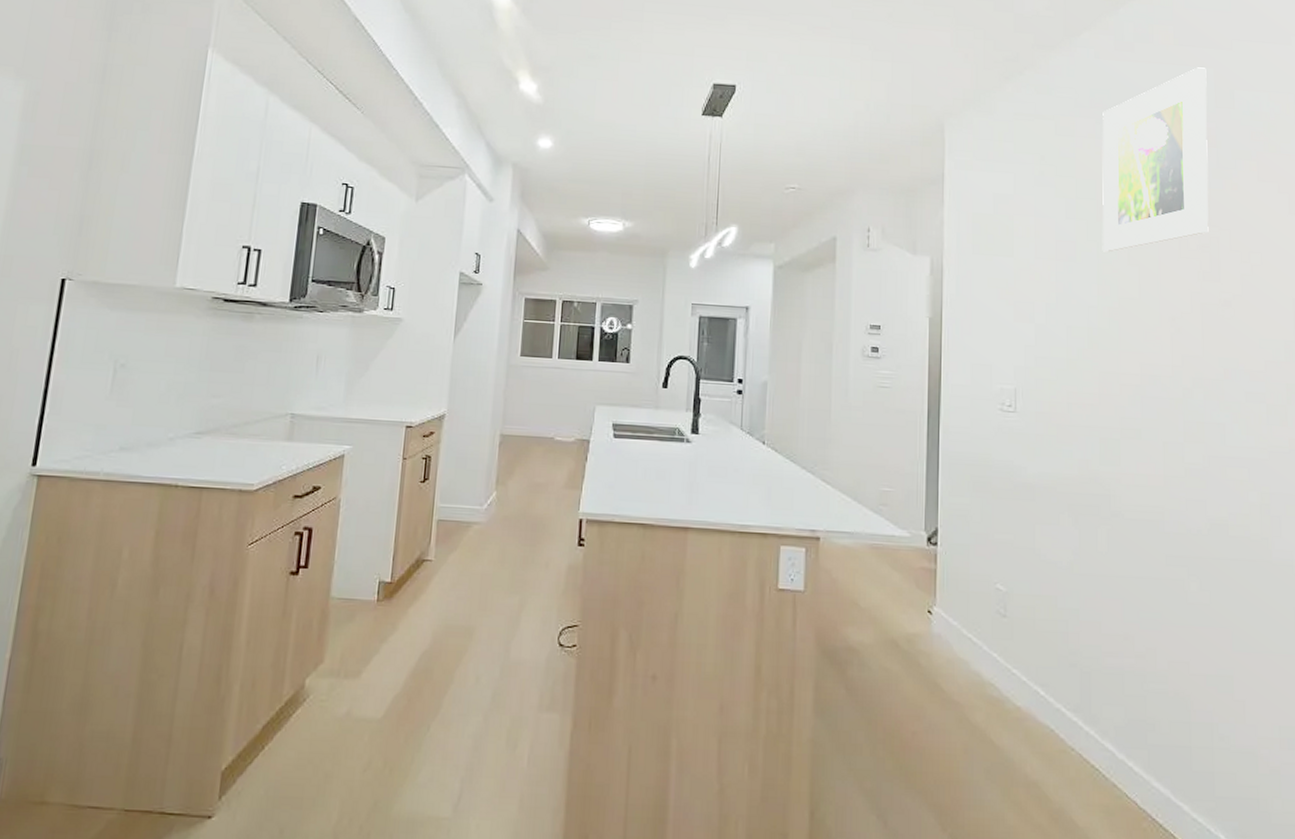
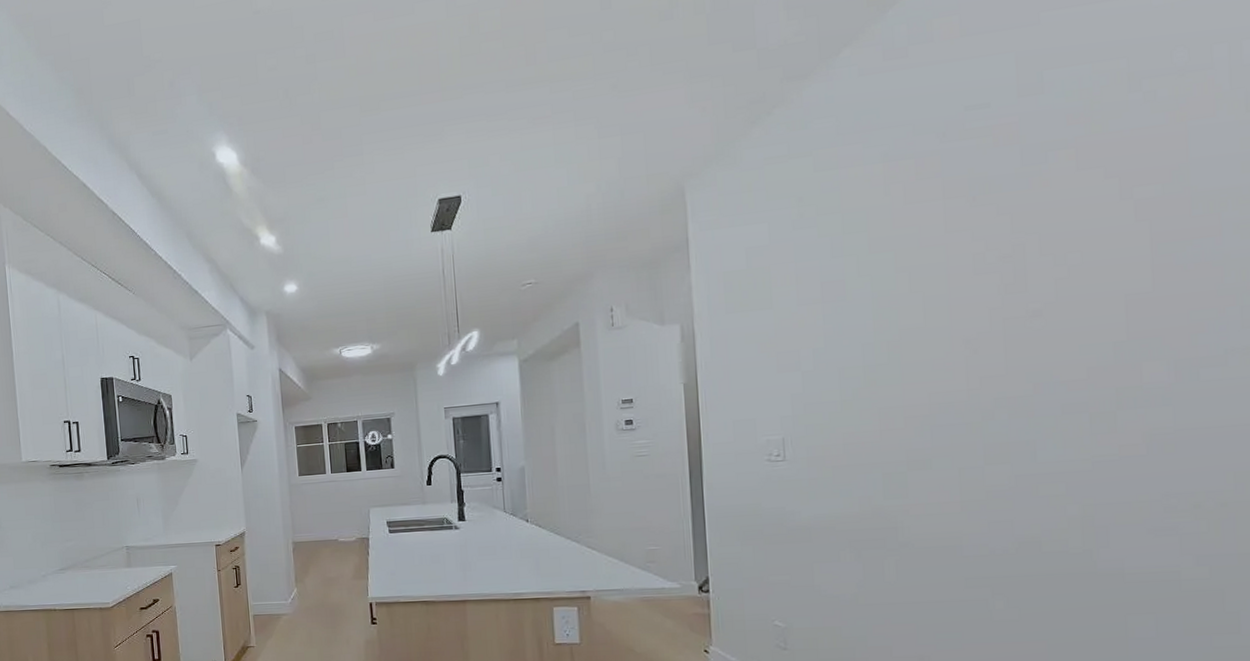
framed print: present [1102,67,1209,253] -> none [871,54,1012,285]

